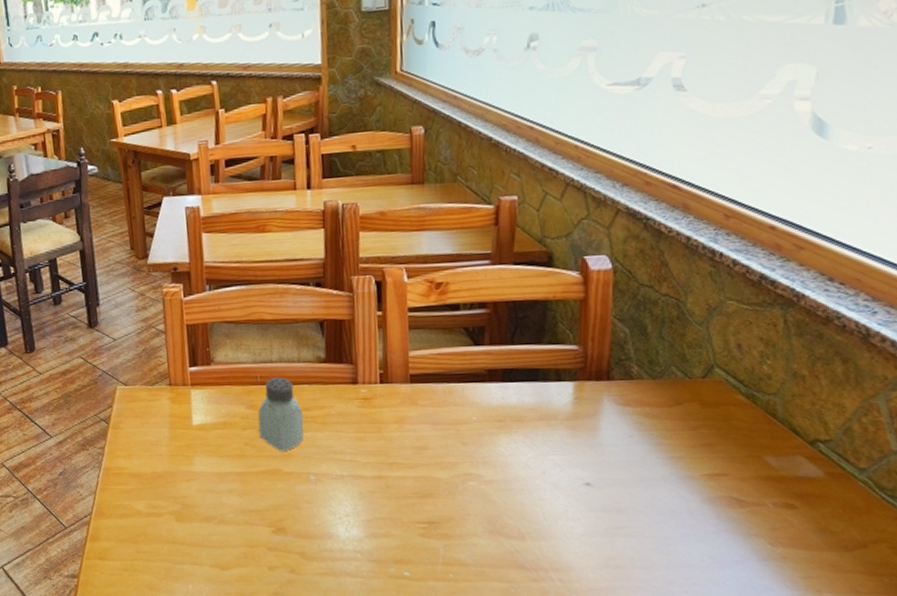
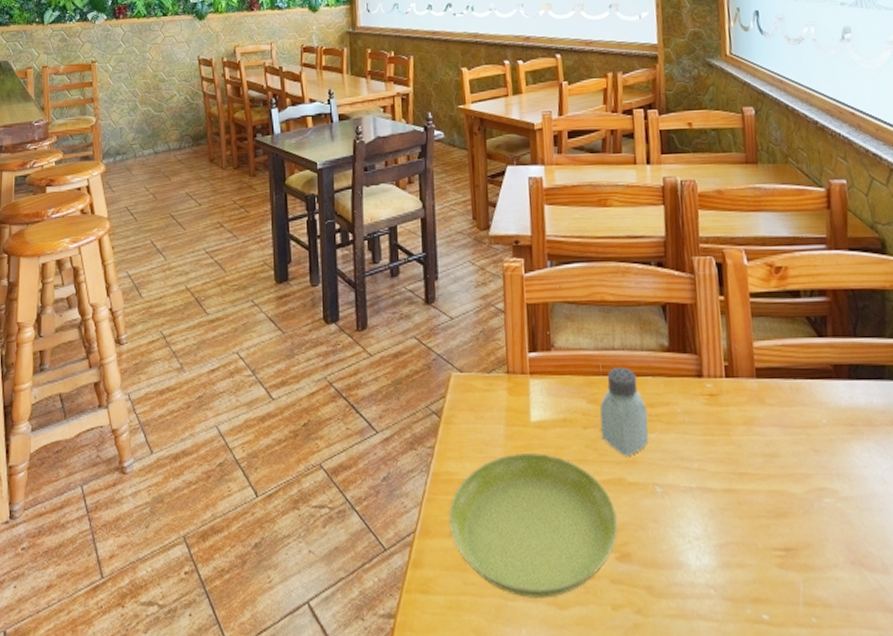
saucer: none [120,450,275,563] -> present [449,452,618,600]

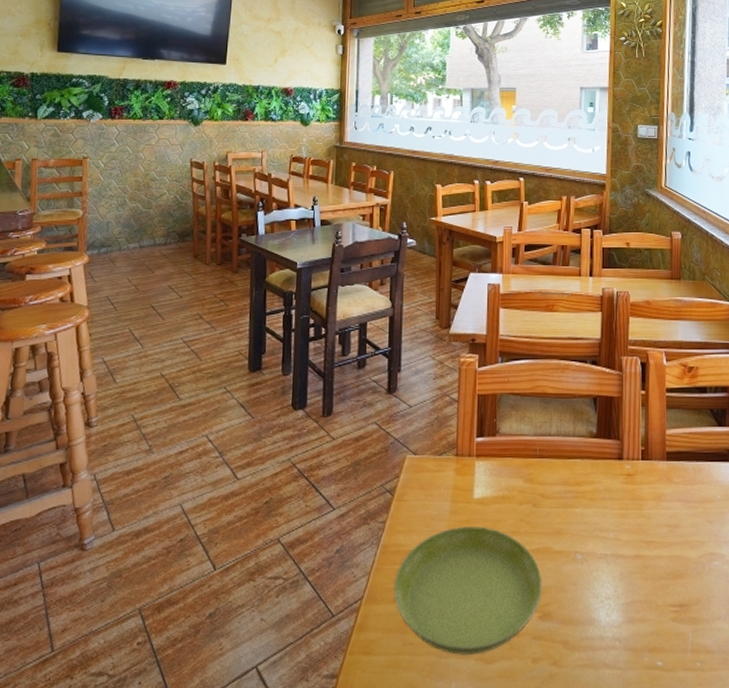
saltshaker: present [600,366,649,457] -> none [533,450,575,529]

